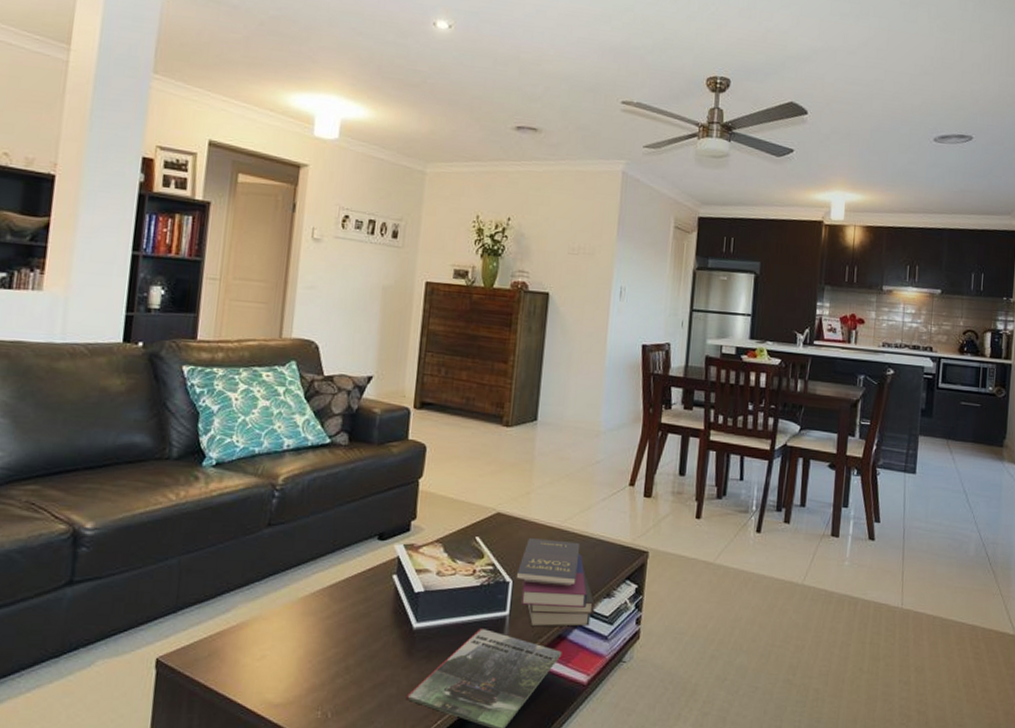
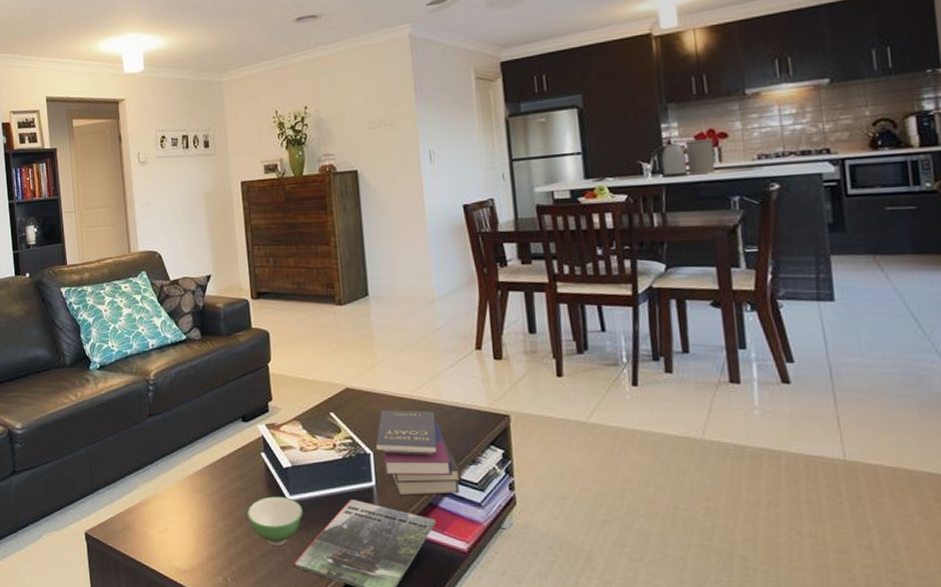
bowl: none [363,622,428,678] -> present [246,496,303,547]
kettle: none [804,320,832,351] -> present [651,142,688,178]
canister: none [831,321,853,353] -> present [684,139,716,175]

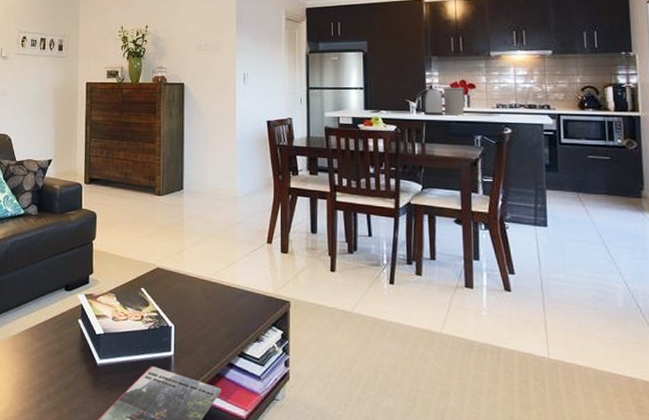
bowl: present [246,496,303,547] -> none [60,359,109,405]
books: present [375,410,462,496] -> none [177,289,246,367]

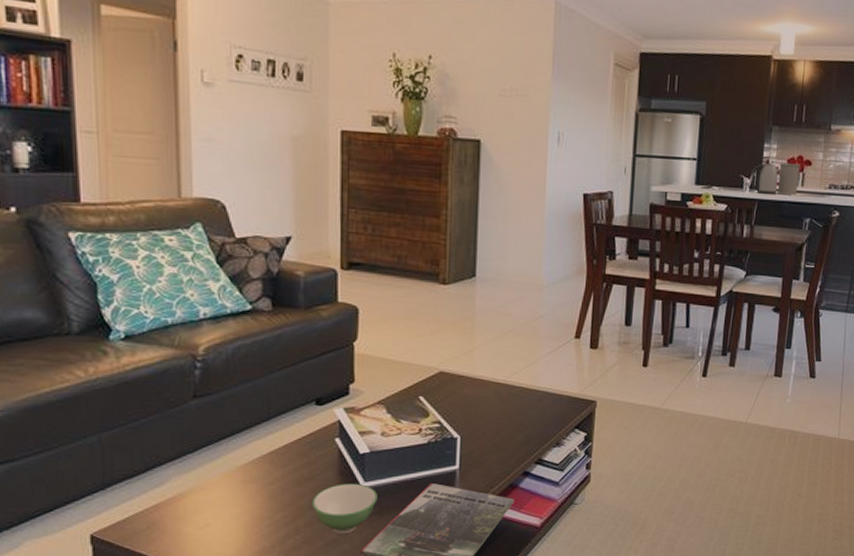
bowl: none [60,359,109,405] -> present [311,483,378,535]

